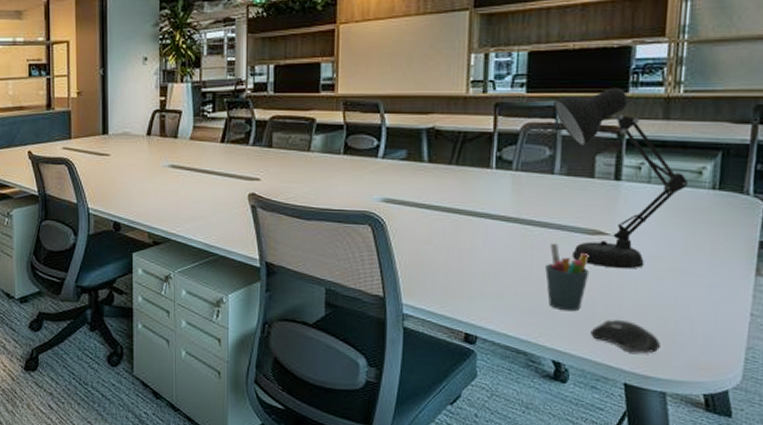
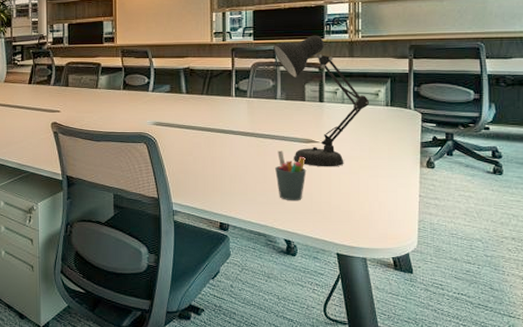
computer mouse: present [590,320,662,354] -> none [310,206,361,230]

